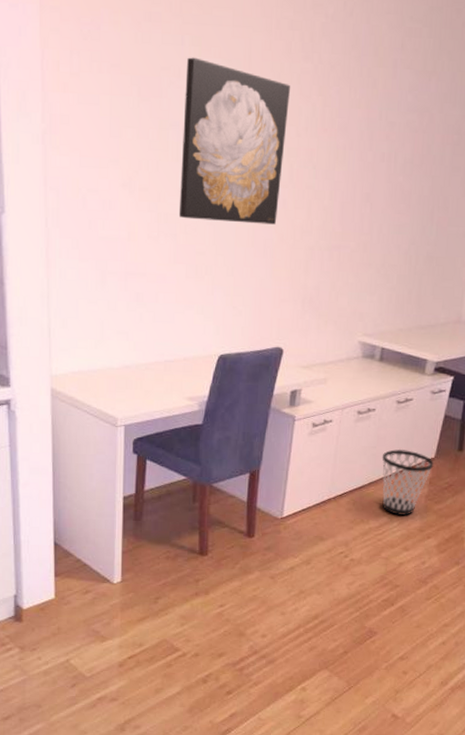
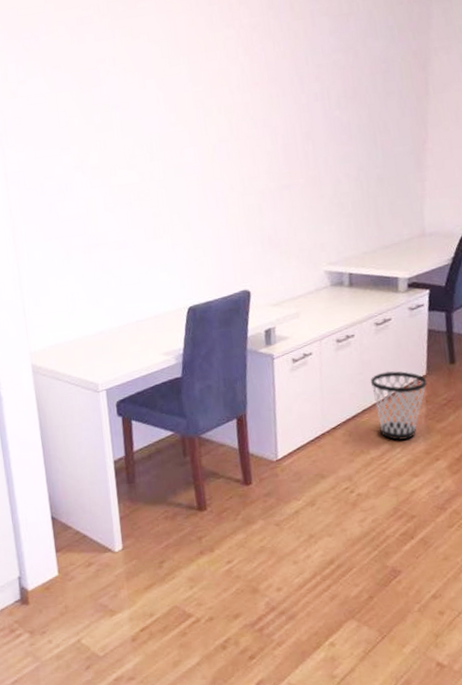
wall art: present [178,57,290,225] -> none [120,46,224,187]

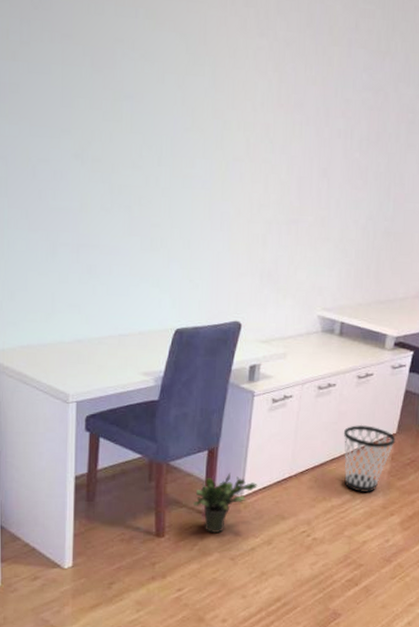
potted plant: none [229,438,291,501] -> present [192,472,258,534]

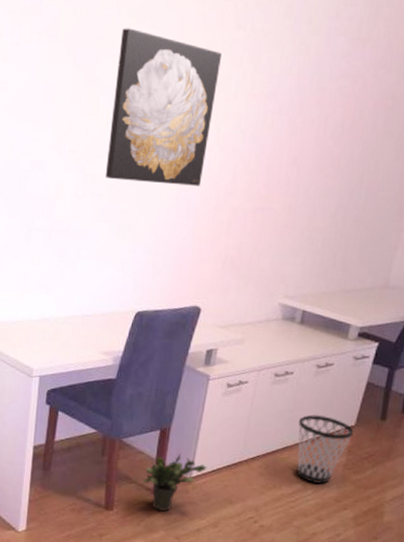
wall art: none [133,30,246,198] -> present [105,28,221,186]

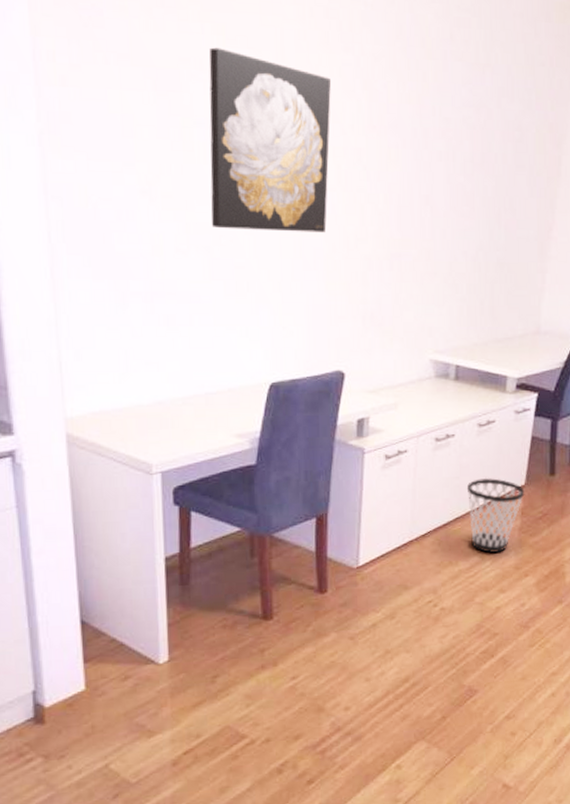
potted plant: present [142,453,207,512] -> none [302,541,375,611]

